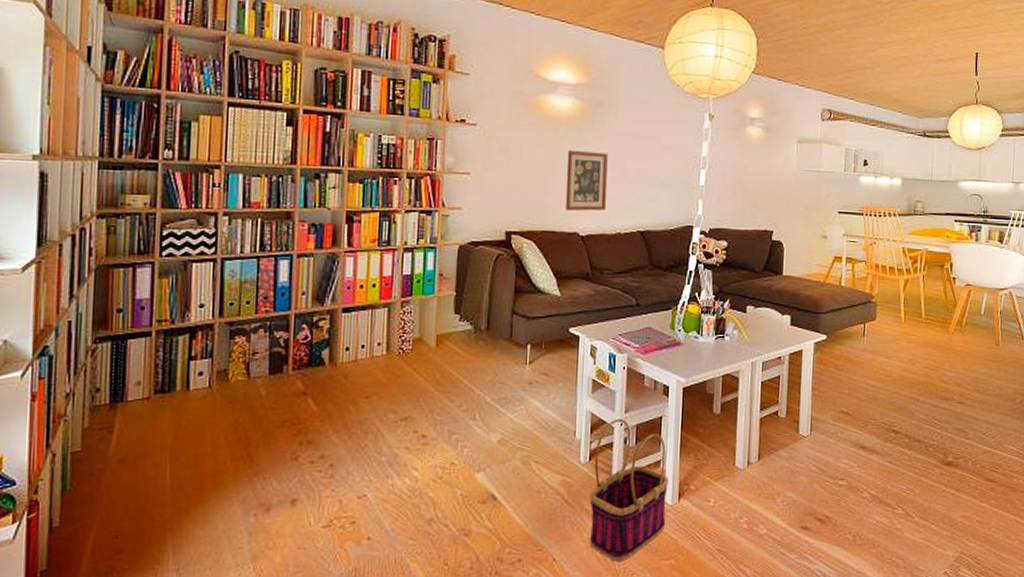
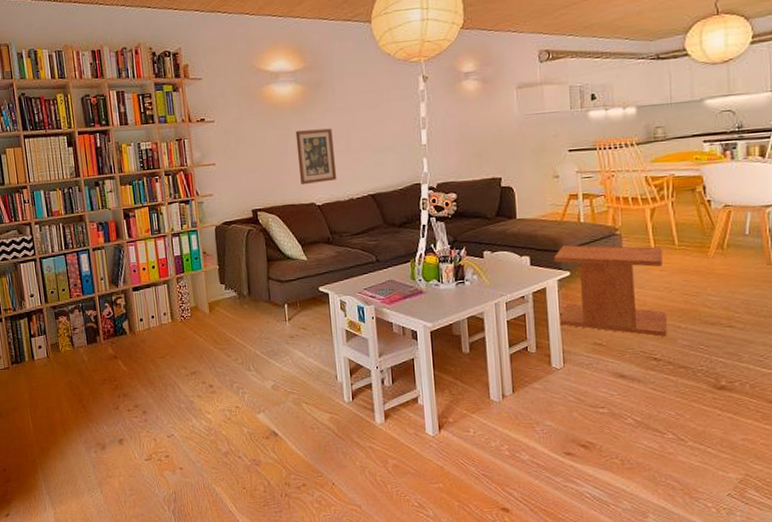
basket: present [590,418,669,561] -> none [356,362,430,485]
side table: none [810,308,911,409] -> present [554,245,668,337]

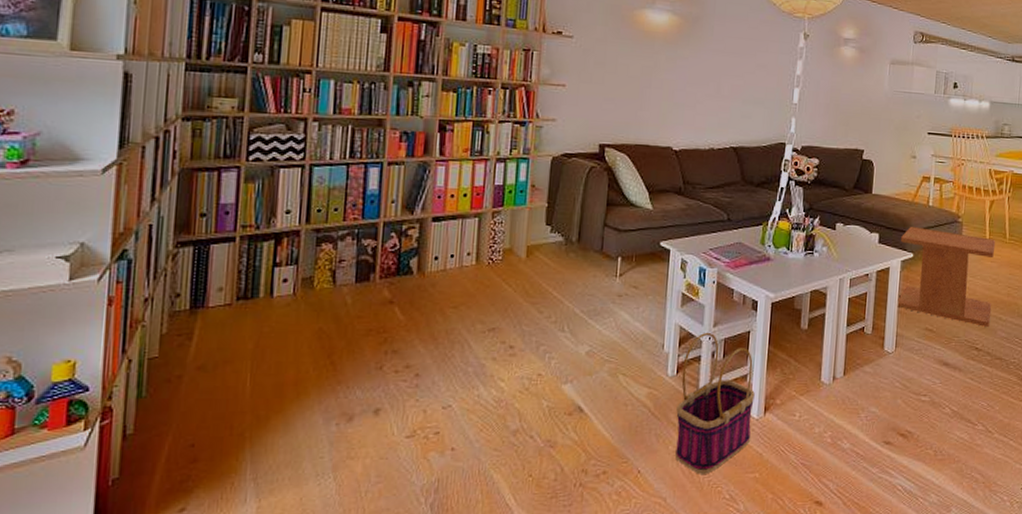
wall art: present [295,128,337,184] -> none [660,65,704,126]
basket: none [356,362,430,485] -> present [675,332,755,474]

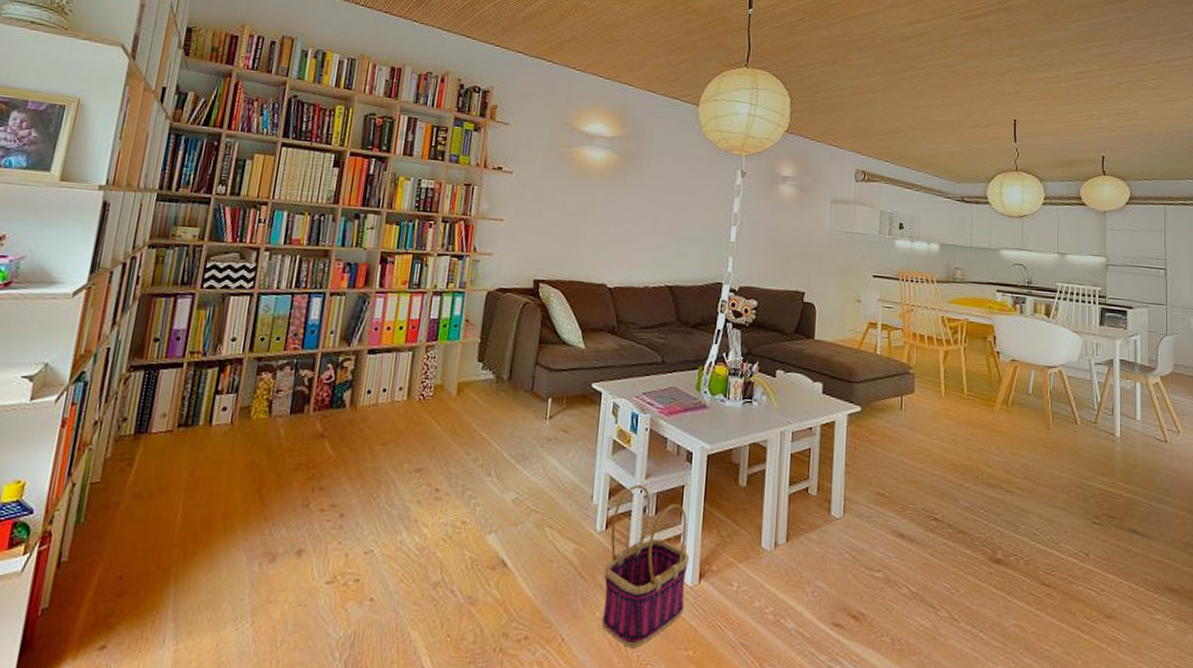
side table: present [896,227,996,327] -> none [843,377,953,494]

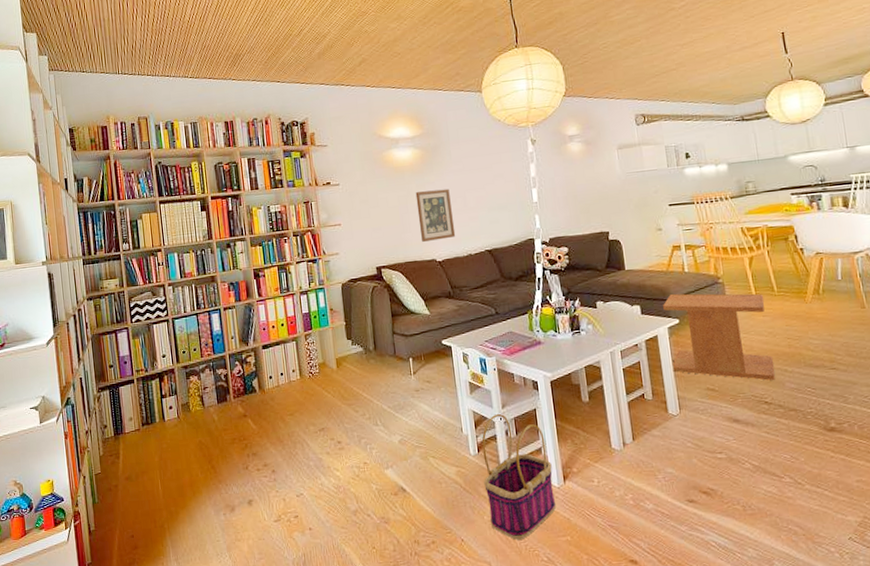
wall art: none [595,201,639,263] -> present [415,188,456,242]
side table: none [843,377,953,494] -> present [663,293,775,381]

